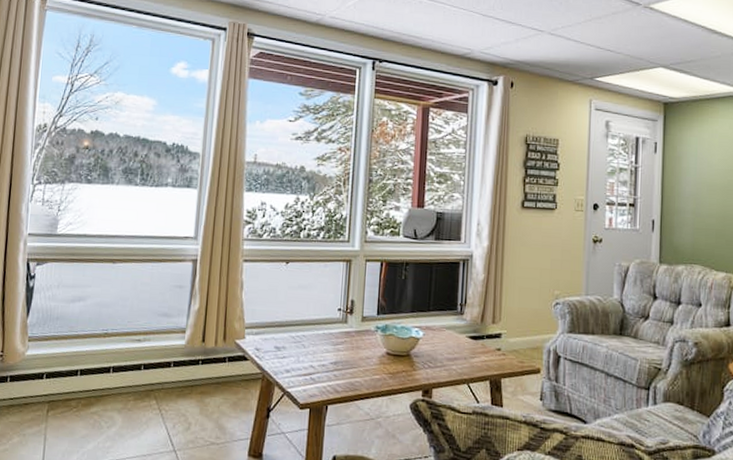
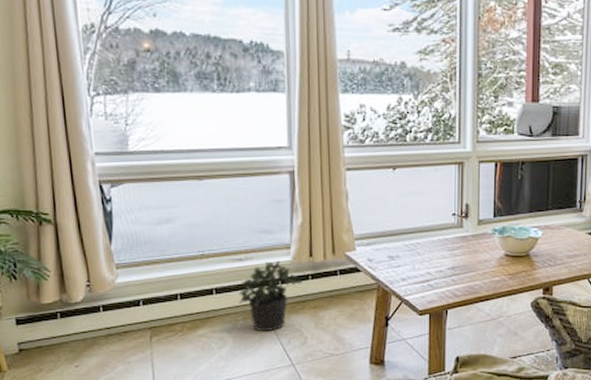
potted plant: none [132,343,193,415] -> present [238,260,302,332]

